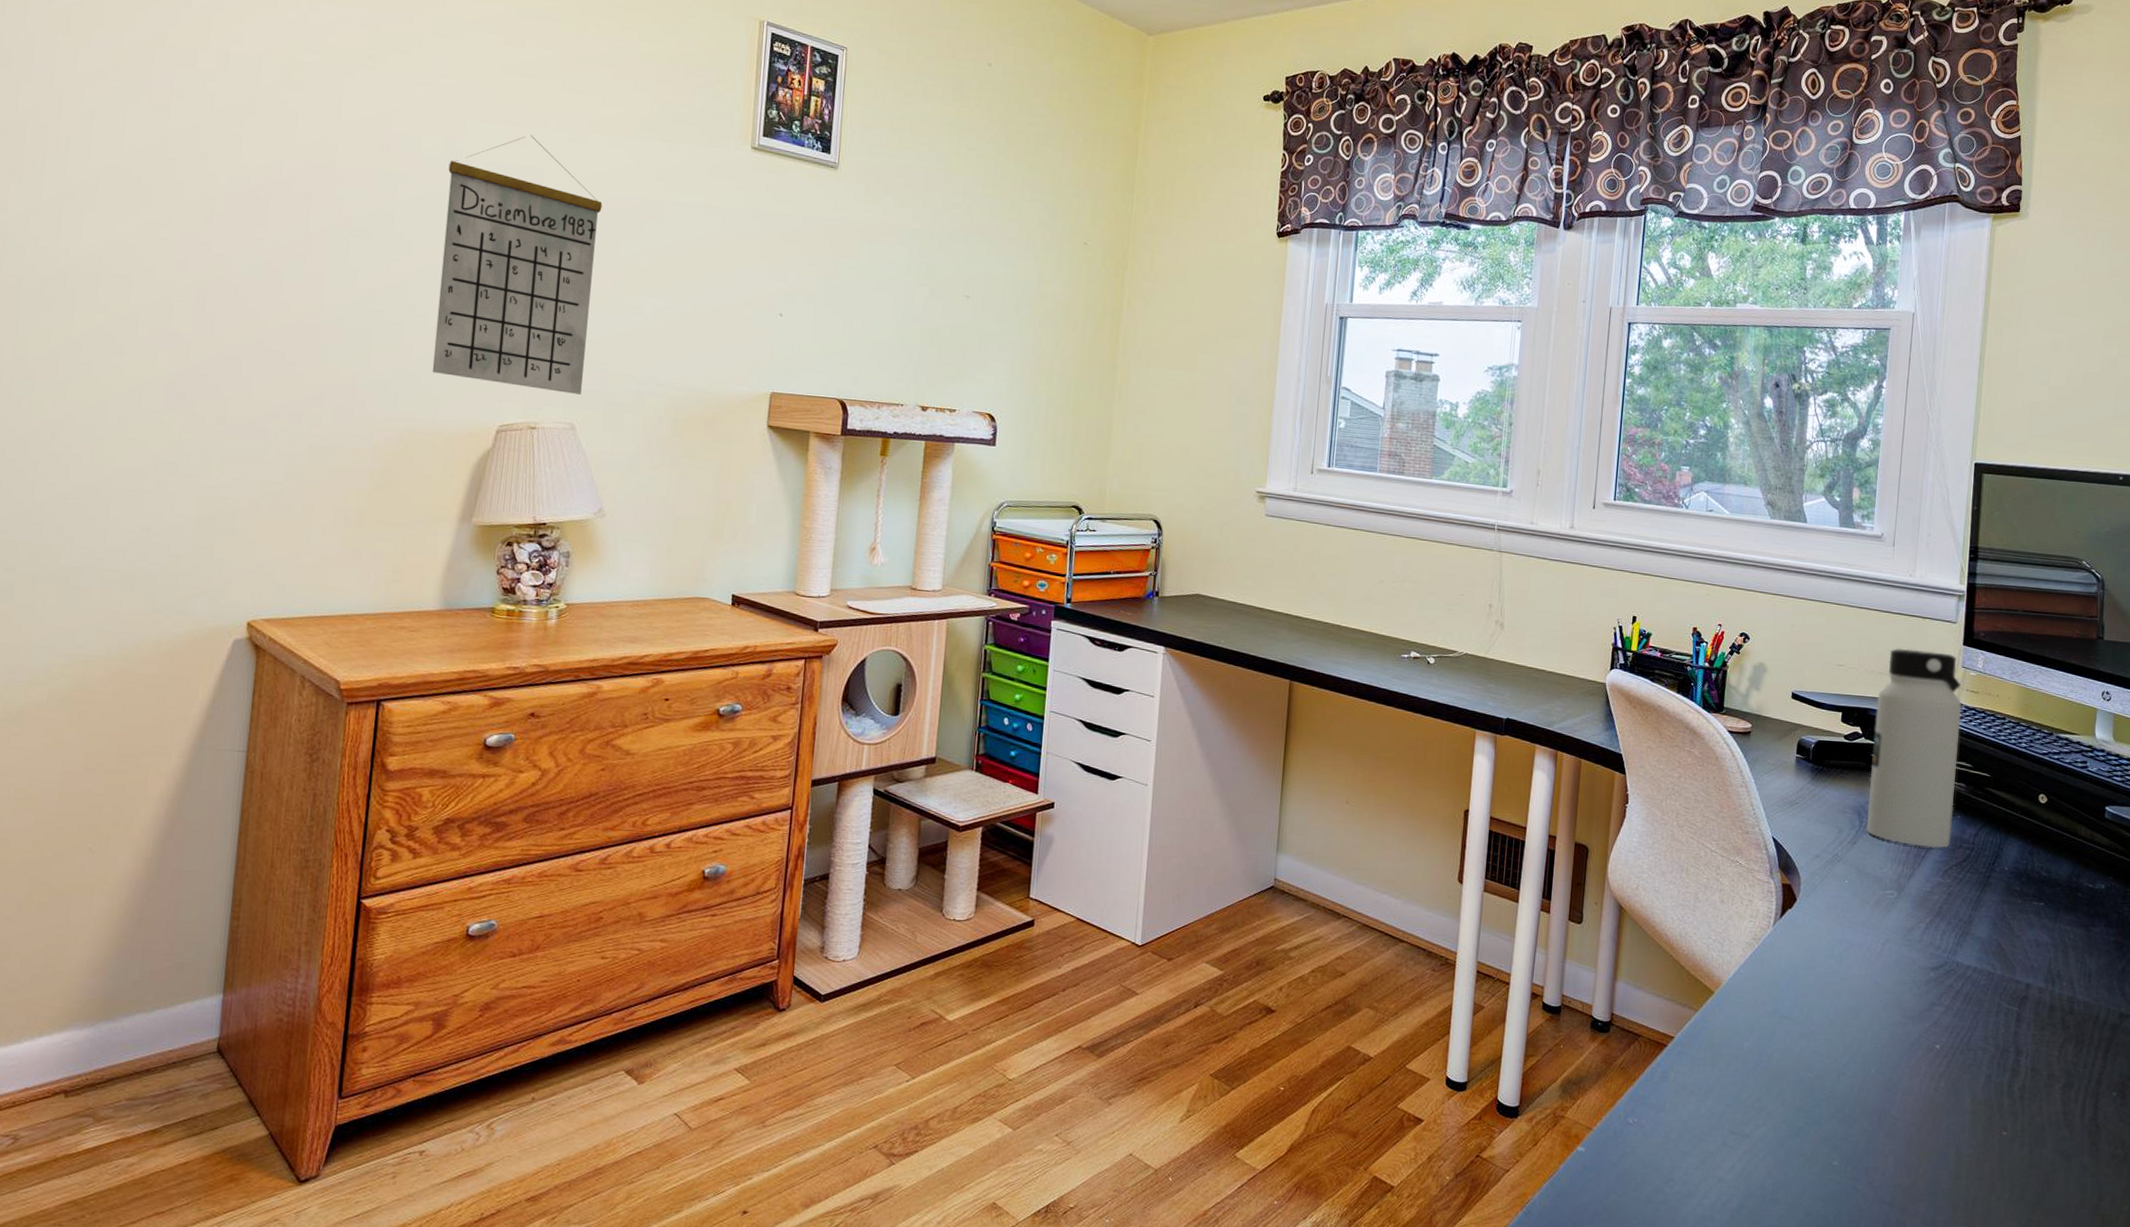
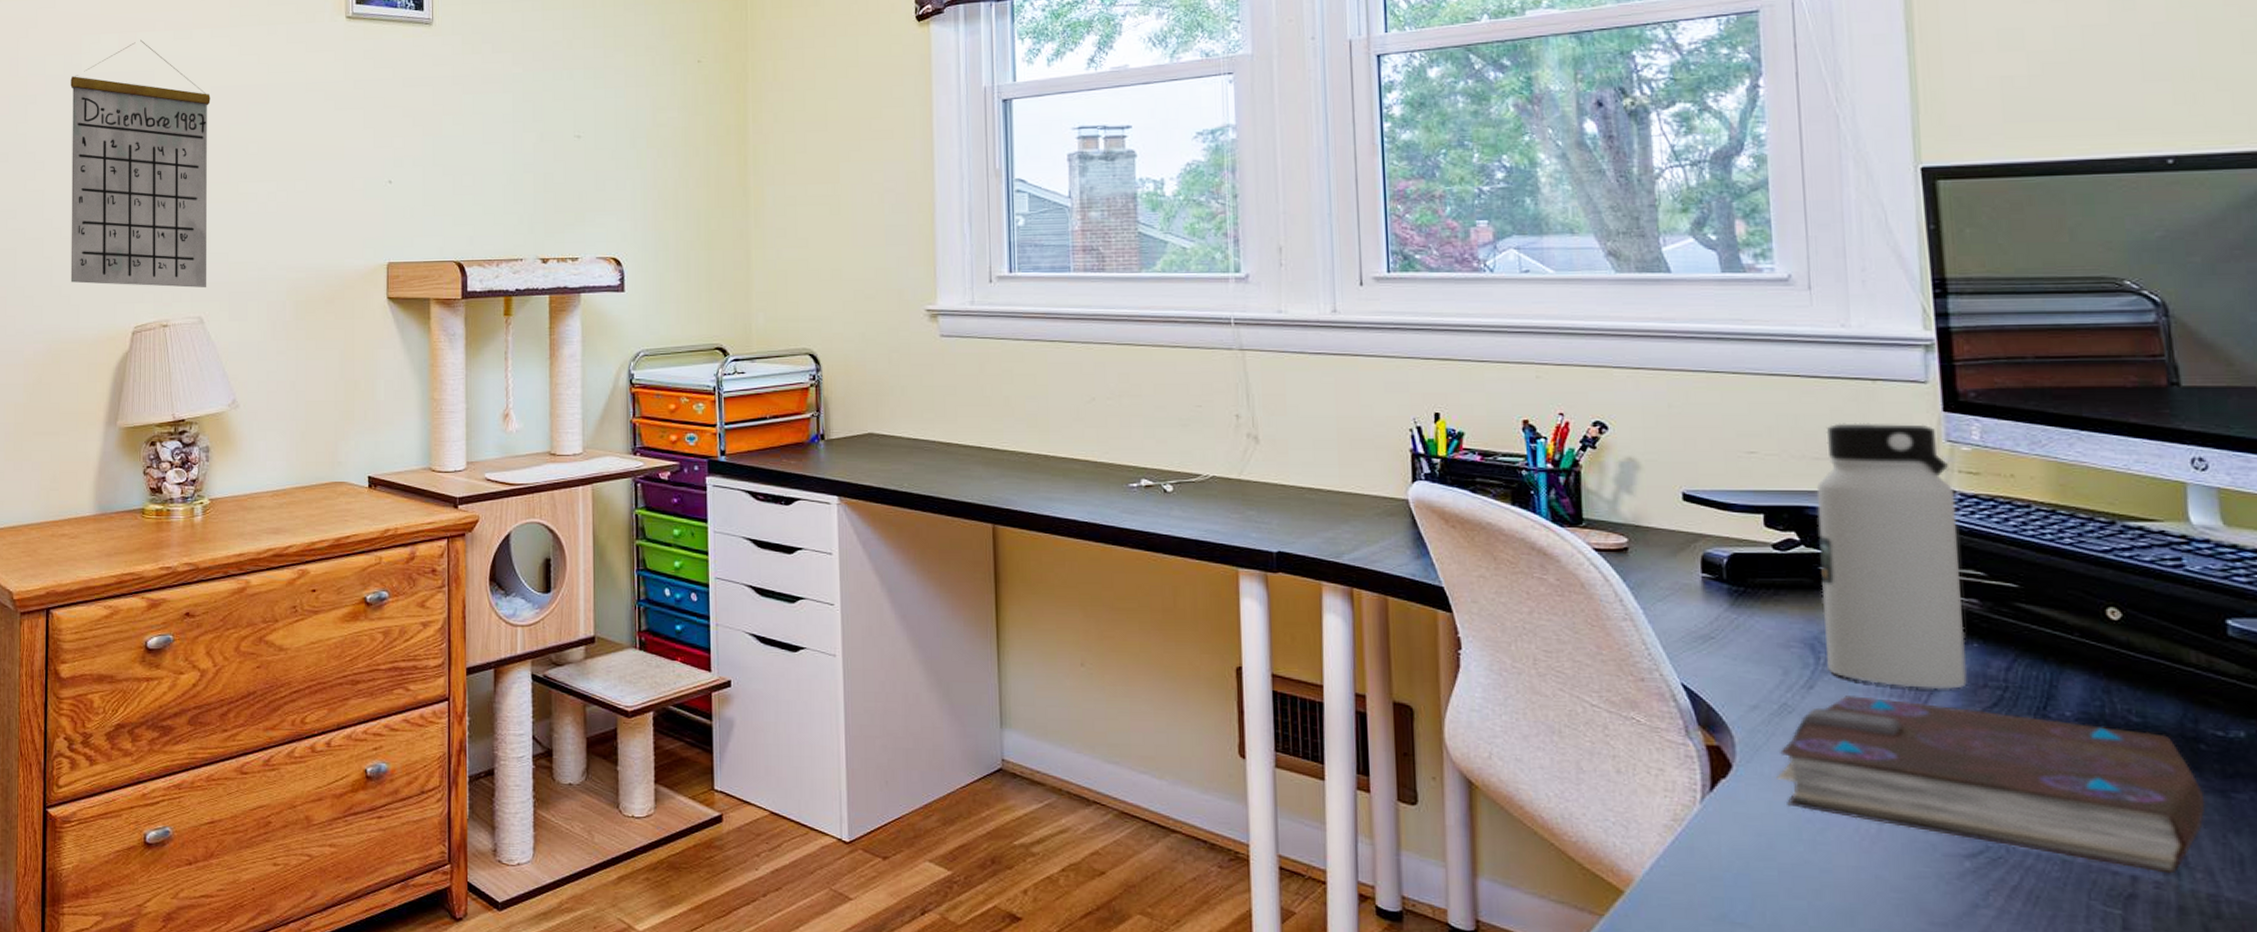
book: none [1824,850,2075,983] -> present [1776,696,2205,874]

